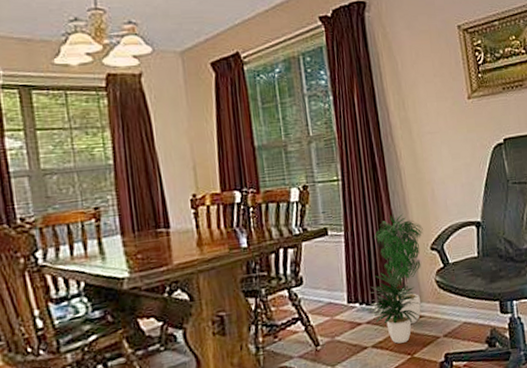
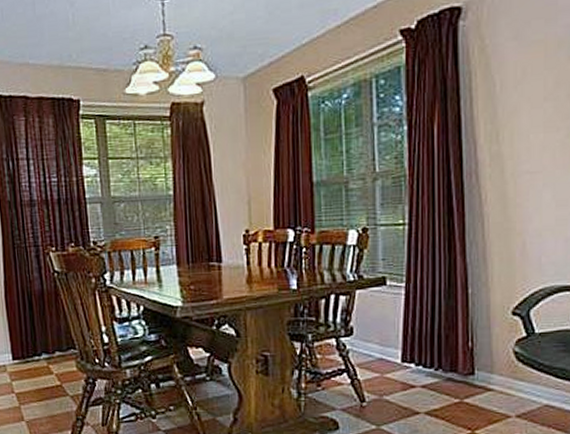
potted plant: present [367,212,424,344] -> none [424,266,505,415]

